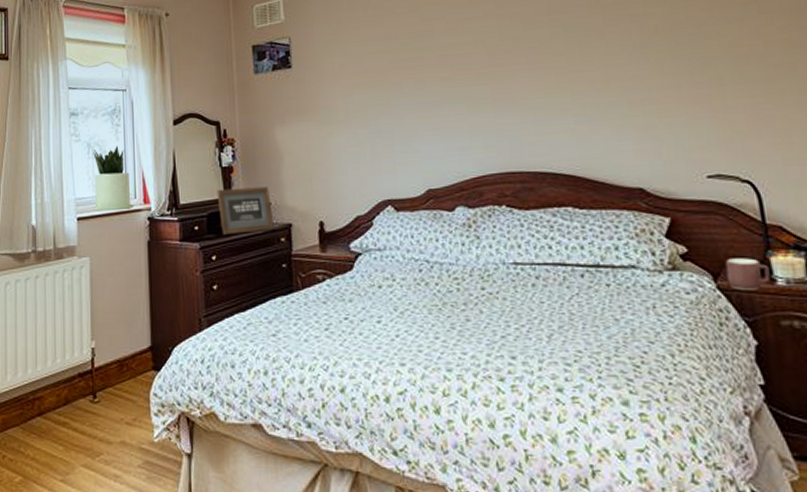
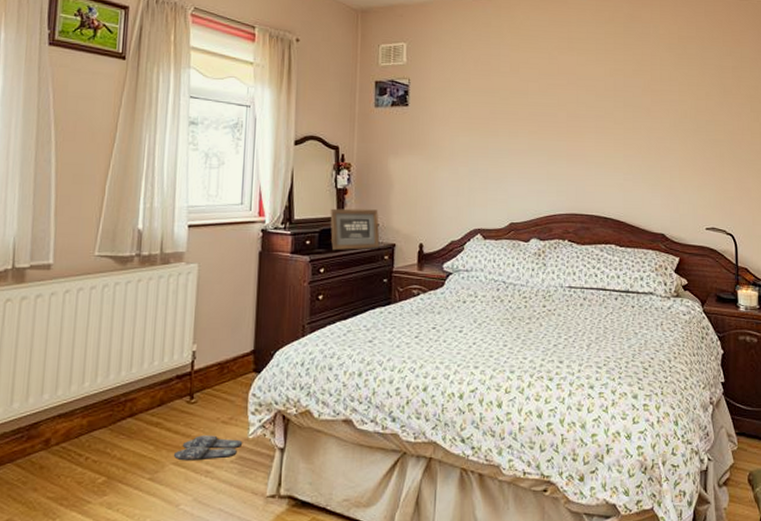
slippers: none [83,437,149,464] -> present [174,435,243,461]
planter: present [92,146,134,212] -> none [205,158,248,221]
mug: present [724,258,771,292] -> none [710,290,737,315]

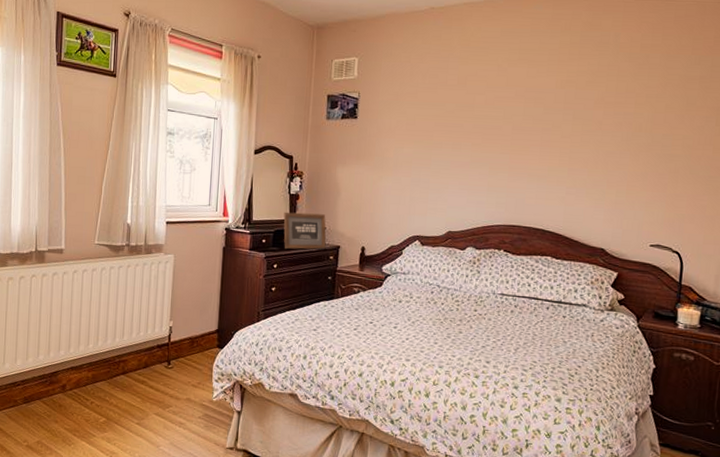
slippers: present [174,435,243,461] -> none [156,394,208,414]

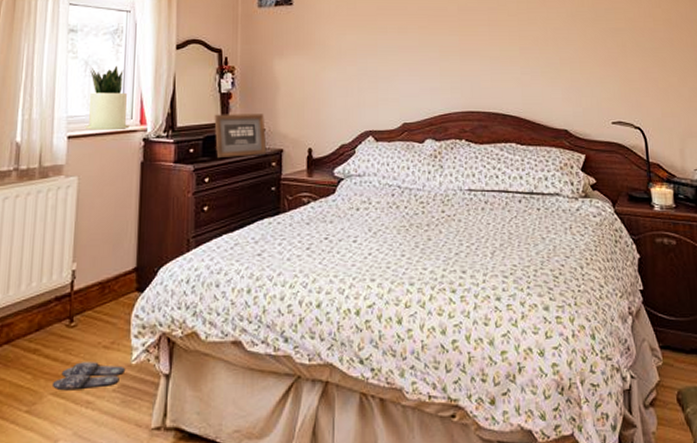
slippers: none [156,394,208,414] -> present [53,362,126,391]
planter: none [179,165,215,220] -> present [84,65,130,131]

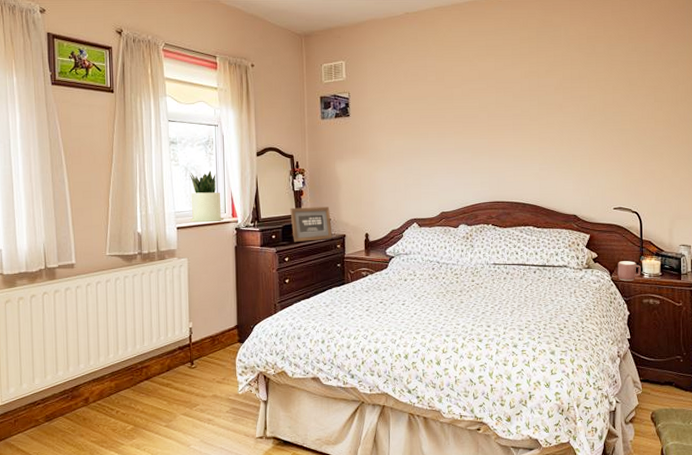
slippers: present [53,362,126,391] -> none [183,392,235,412]
mug: none [621,188,651,215] -> present [617,261,641,282]

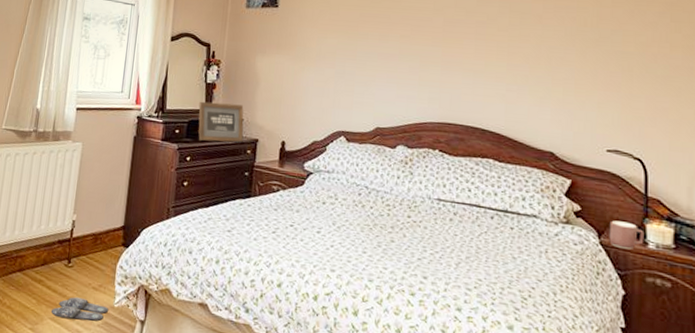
slippers: none [183,392,235,412] -> present [52,297,109,321]
planter: present [189,170,224,223] -> none [90,50,127,108]

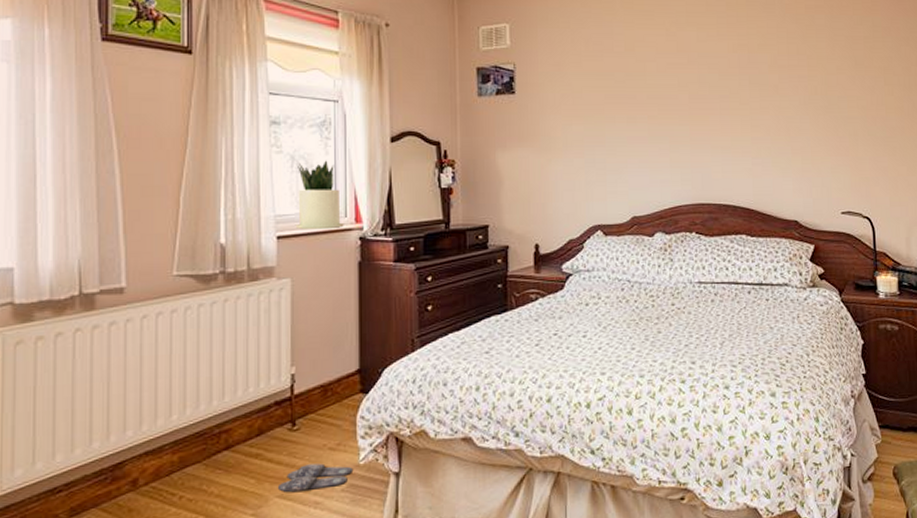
planter: none [90,50,127,108] -> present [295,160,344,230]
picture frame: present [198,101,244,143] -> none [435,209,492,257]
mug: present [609,220,644,250] -> none [848,277,876,303]

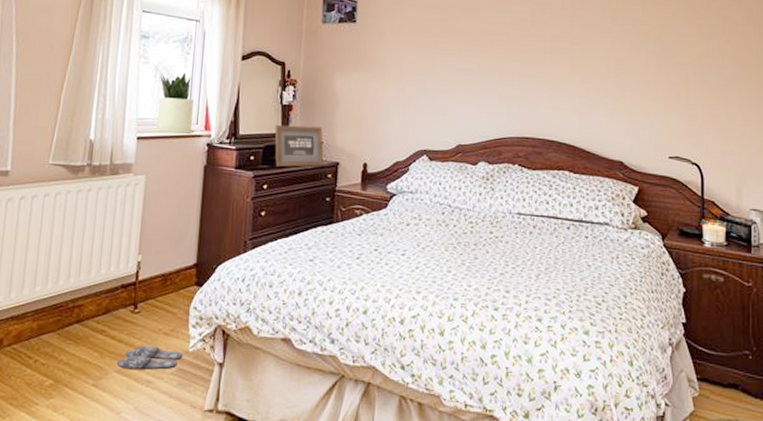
picture frame: none [435,209,492,257] -> present [274,124,324,168]

